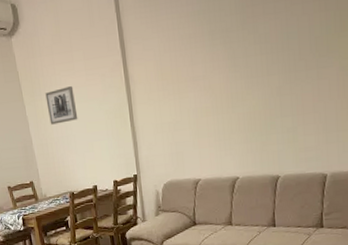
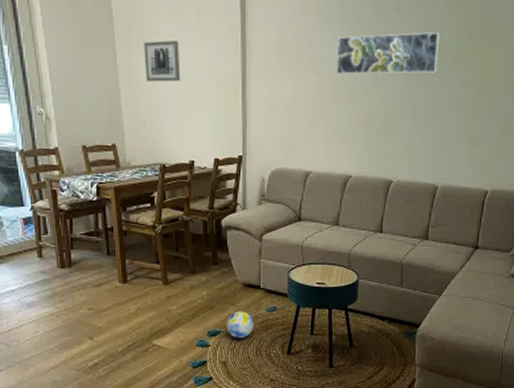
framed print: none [209,26,312,87] -> present [336,31,440,75]

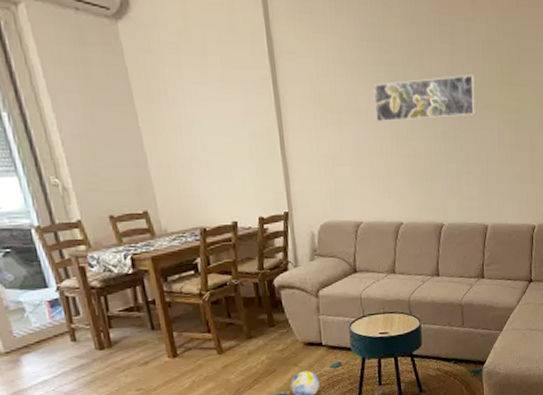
wall art: present [144,40,181,82] -> none [167,97,213,142]

